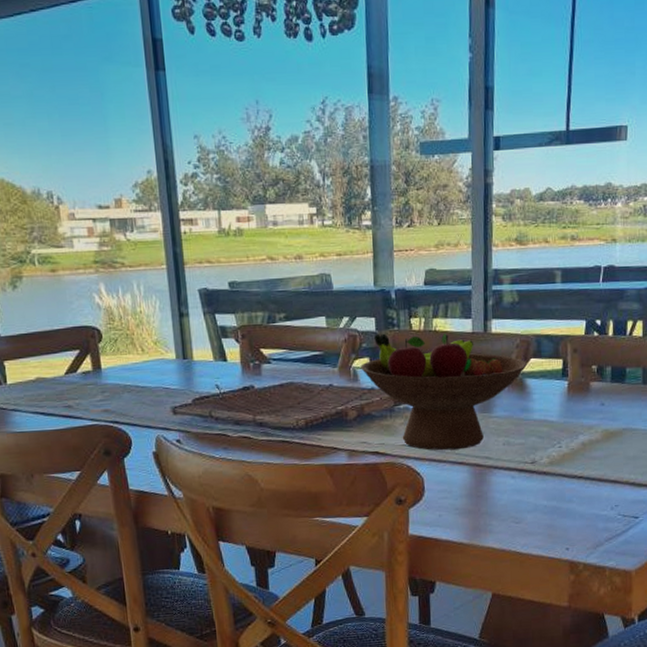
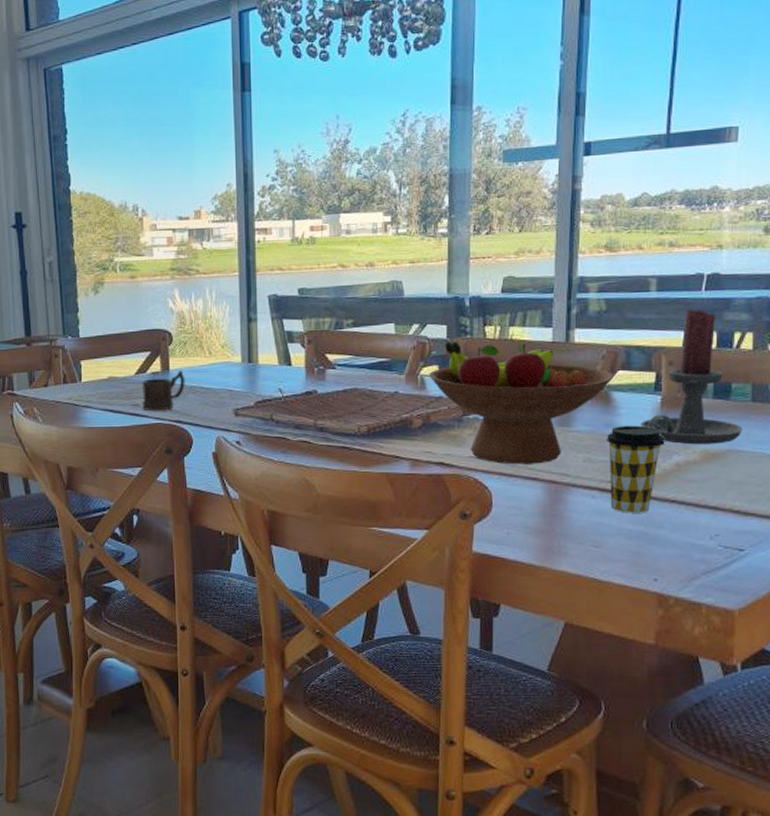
mug: none [73,369,119,413] -> present [142,371,185,411]
coffee cup: none [522,409,572,491] -> present [605,425,665,513]
candle holder: none [551,300,636,425] -> present [640,309,742,445]

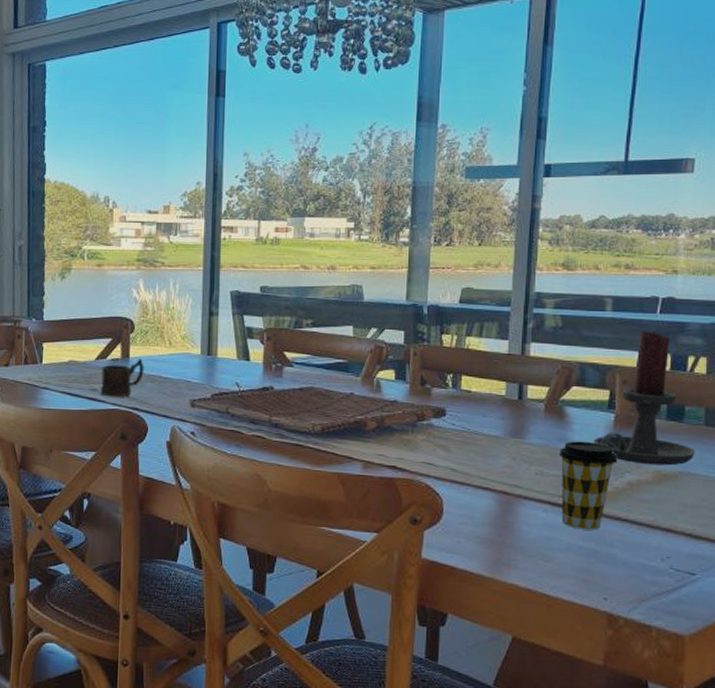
fruit bowl: present [429,341,614,465] -> none [385,347,568,474]

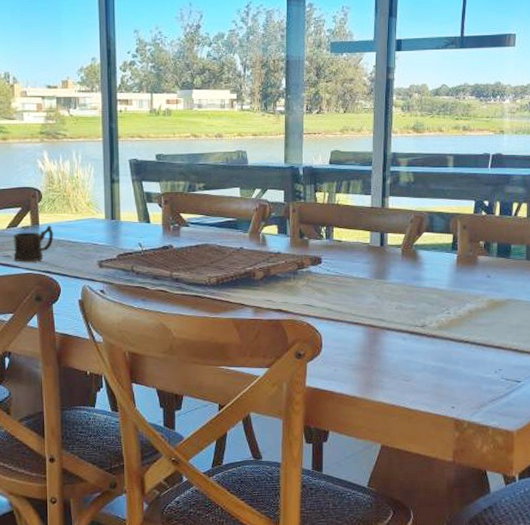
coffee cup: present [558,441,618,530] -> none [413,279,460,352]
candle holder: present [593,331,695,466] -> none [441,183,519,295]

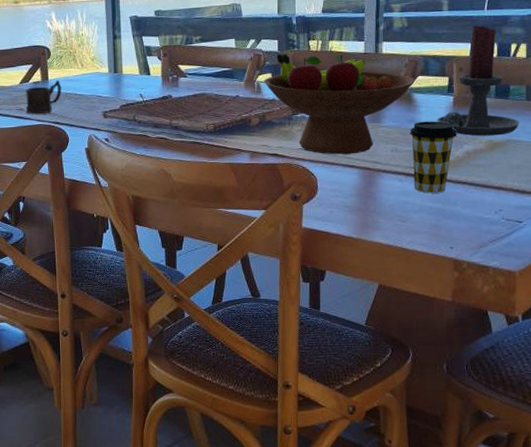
fruit bowl: none [269,204,420,311] -> present [264,53,415,155]
coffee cup: none [413,279,460,352] -> present [409,121,457,193]
candle holder: none [441,183,519,295] -> present [437,25,519,136]

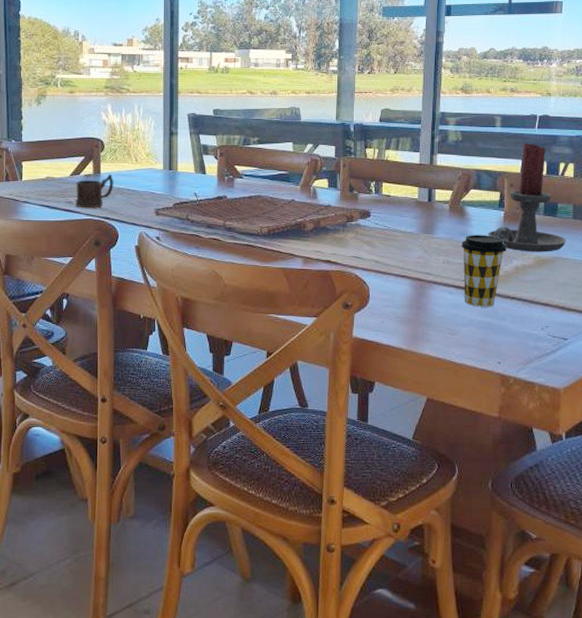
fruit bowl: present [264,53,415,155] -> none [320,159,467,264]

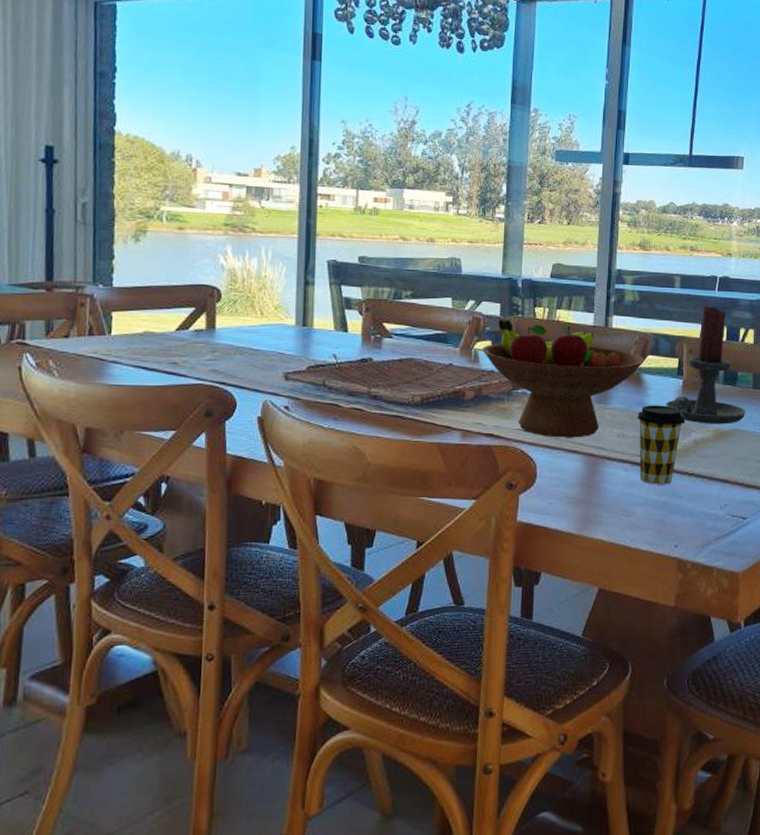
mug: present [75,174,114,208] -> none [181,330,233,371]
fruit bowl: none [320,159,467,264] -> present [482,319,644,438]

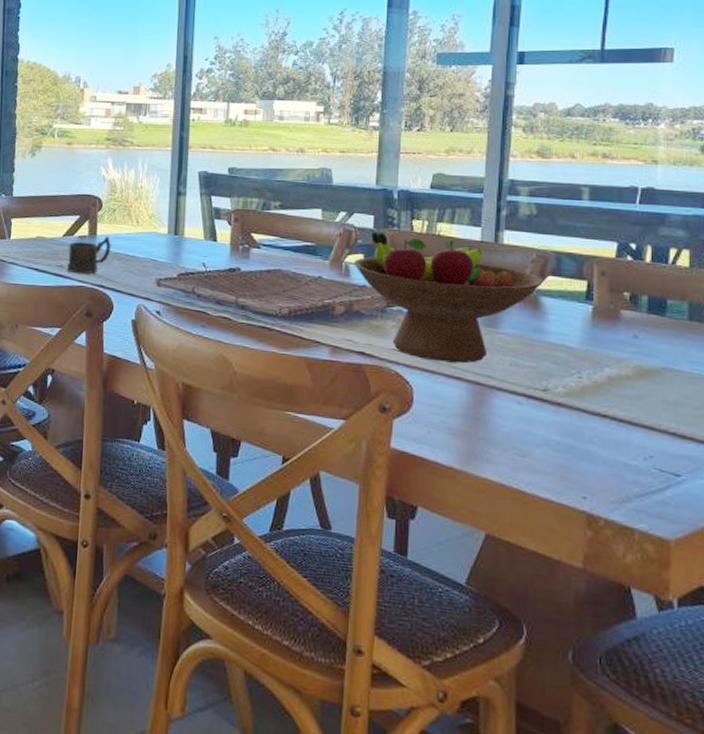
mug: none [181,330,233,371] -> present [66,237,111,274]
coffee cup: present [637,405,685,485] -> none [533,332,596,425]
candle holder: present [665,306,746,424] -> none [570,221,679,361]

